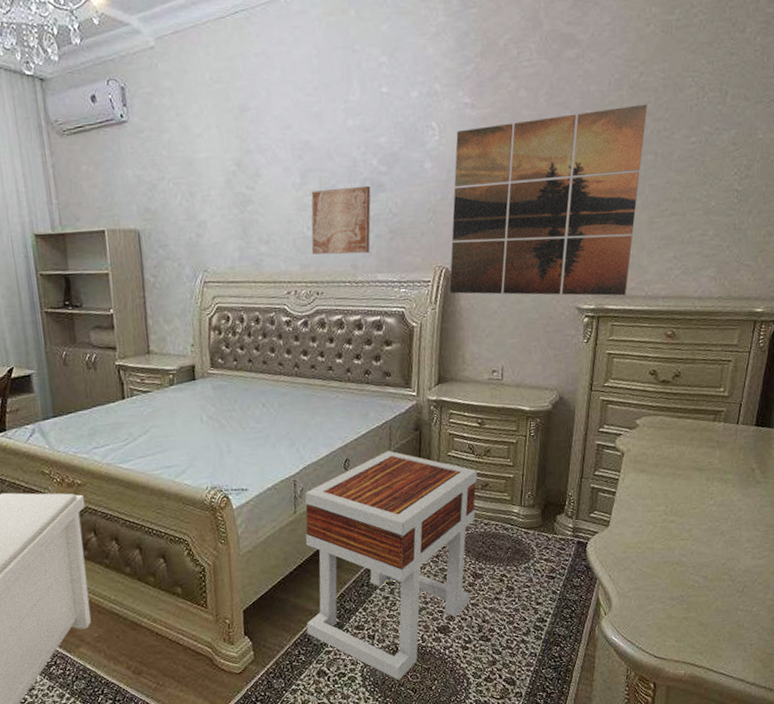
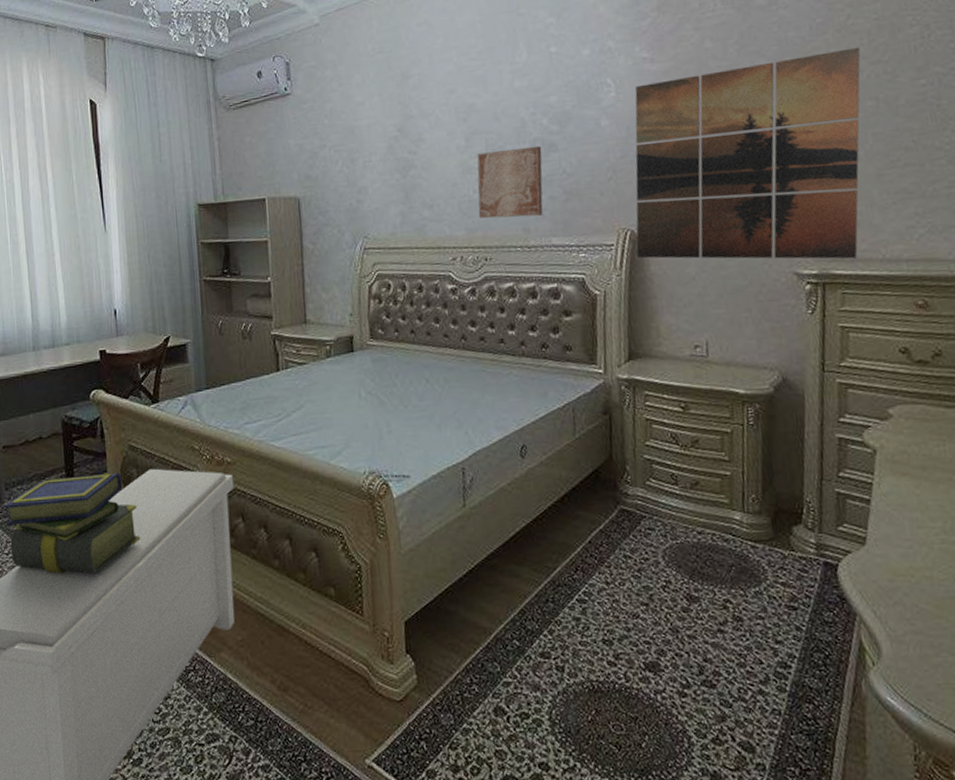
side table: present [305,450,478,681] -> none [475,437,686,731]

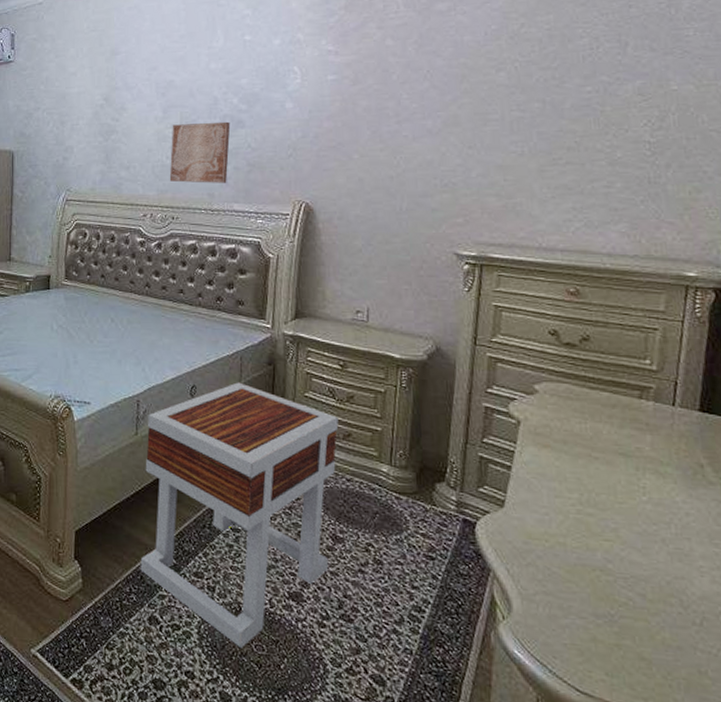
side table: none [475,437,686,731] -> present [140,382,339,649]
wall art: present [635,47,861,260] -> none [309,53,531,245]

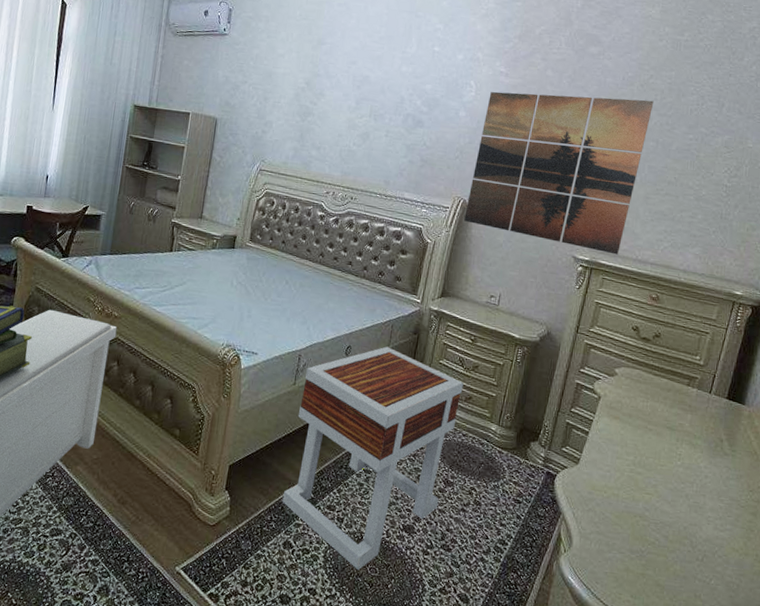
wall art: present [169,121,231,183] -> none [353,115,412,174]
wall art: none [309,53,531,245] -> present [464,91,654,255]

